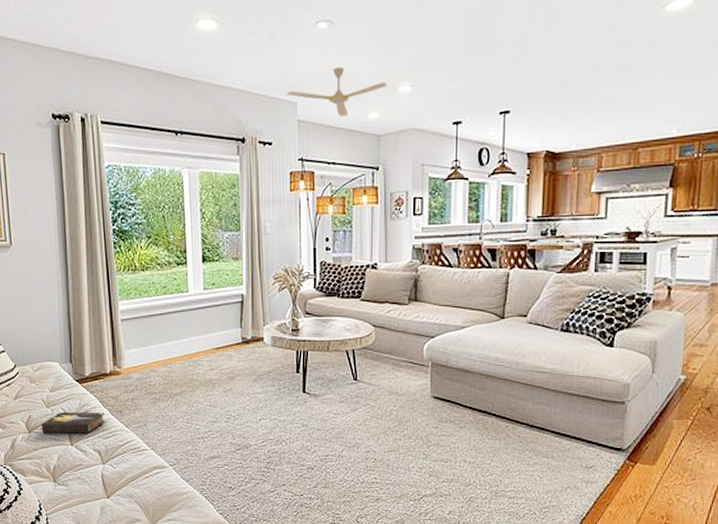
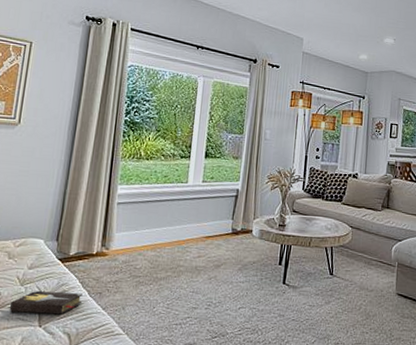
ceiling fan: present [286,66,386,117] -> none [295,17,375,55]

